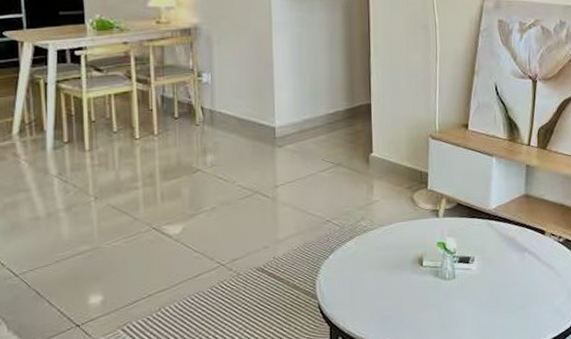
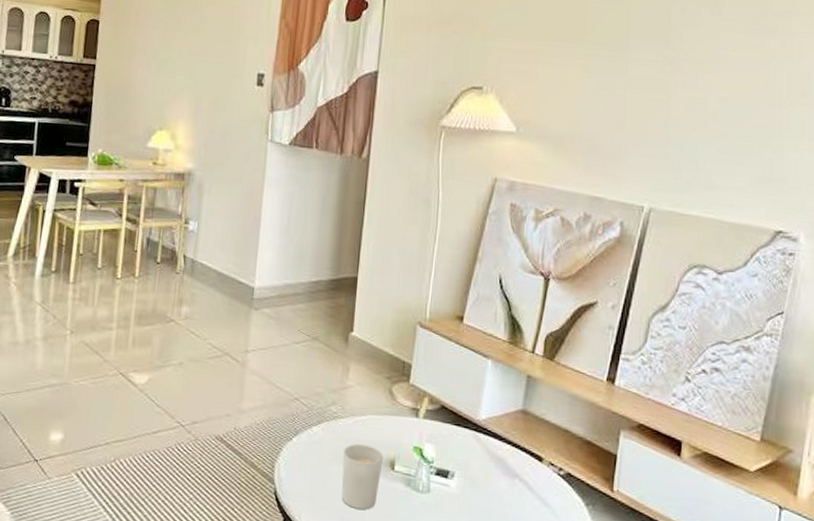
candle holder: none [377,249,412,305] -> present [341,444,383,510]

